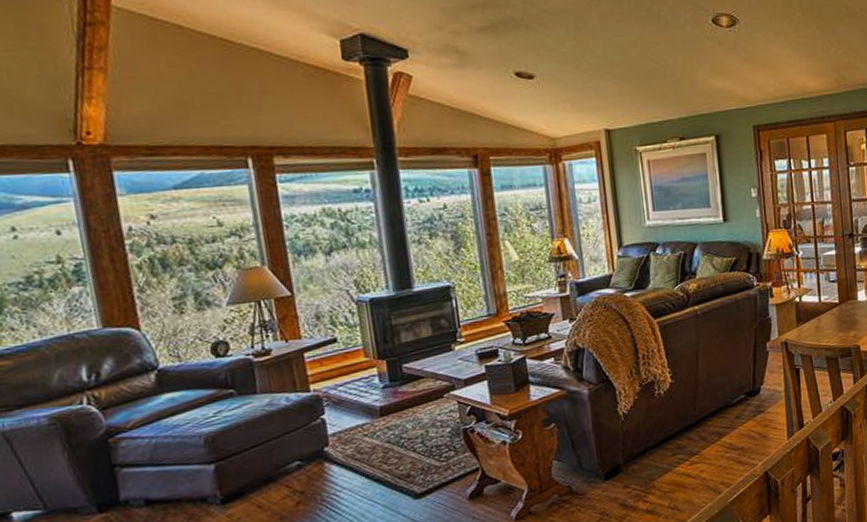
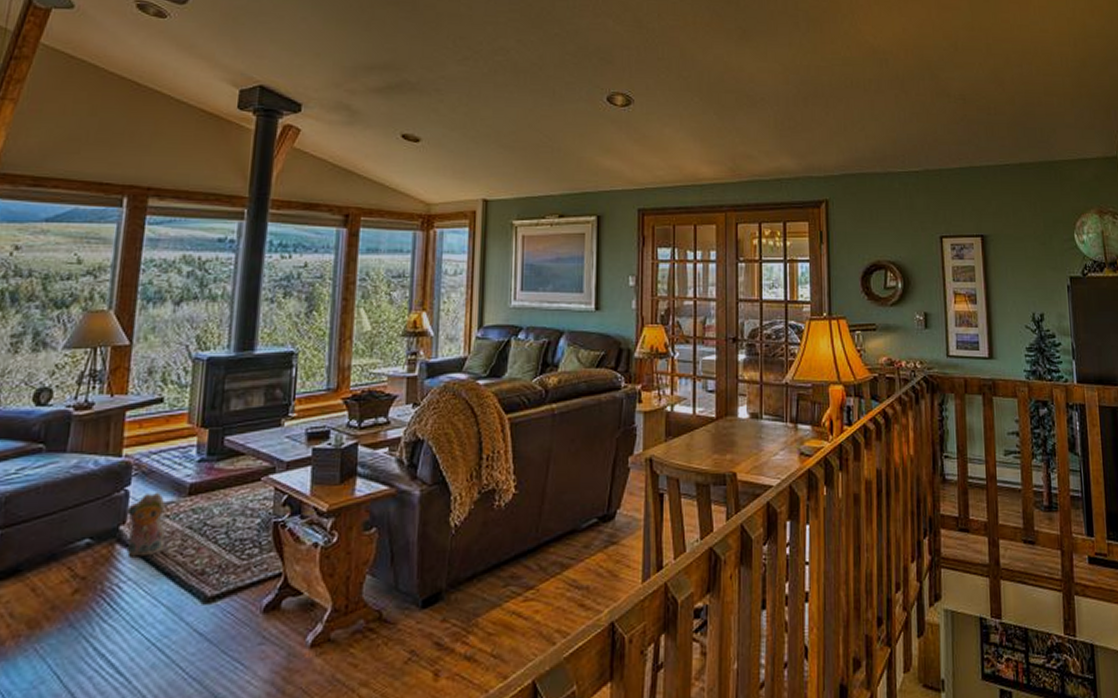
plush toy: none [326,416,369,471] -> present [126,492,166,557]

